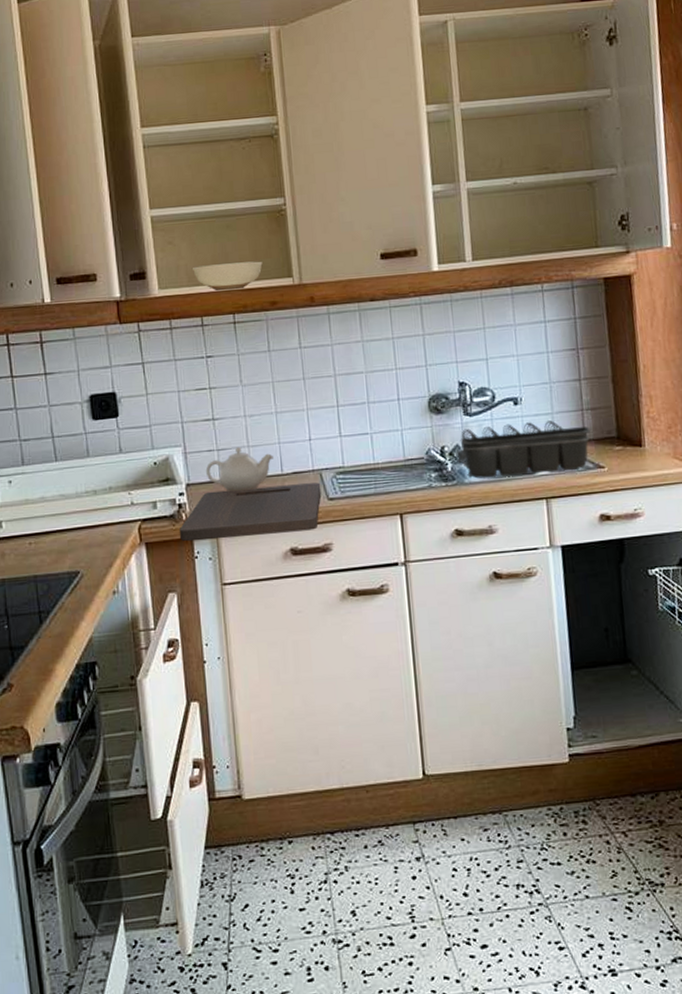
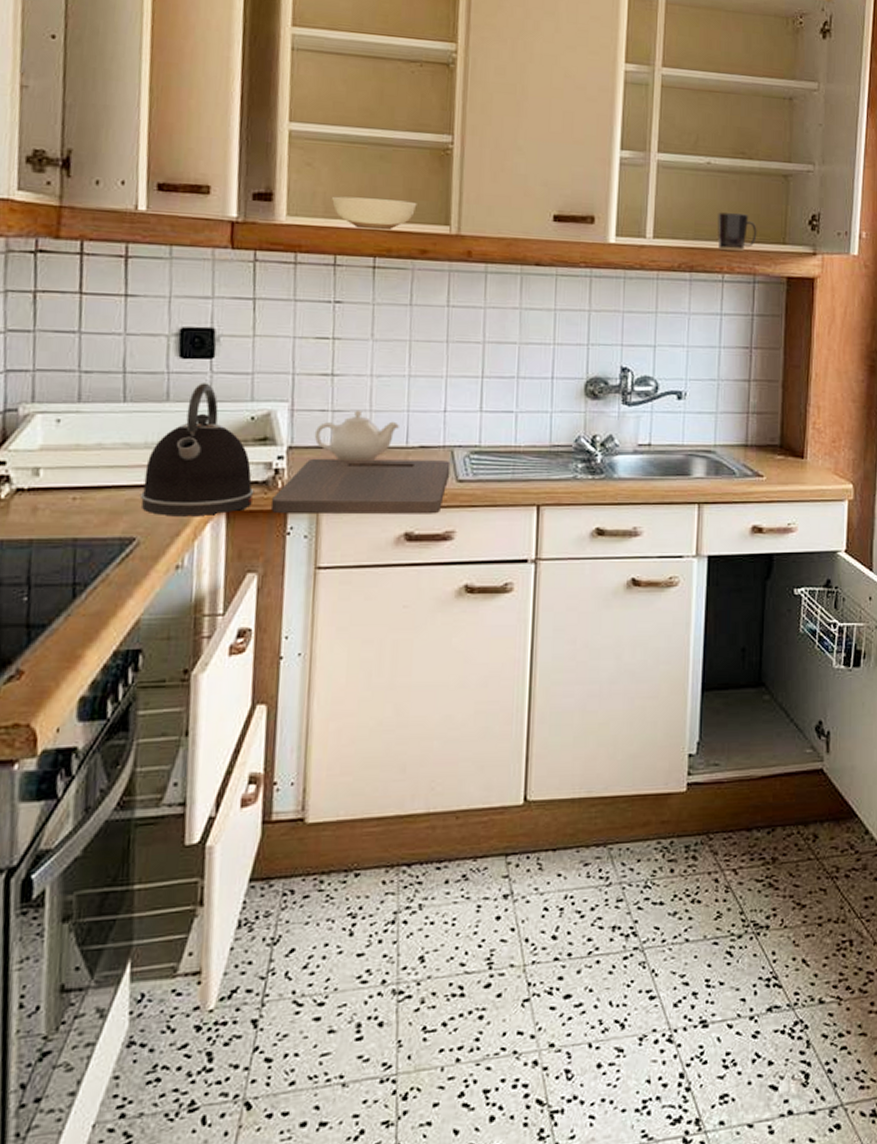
kettle: none [78,438,165,551] -> present [139,383,255,517]
dish rack: present [454,420,590,479] -> none [607,418,753,477]
mug: none [530,225,570,263] -> present [717,212,757,252]

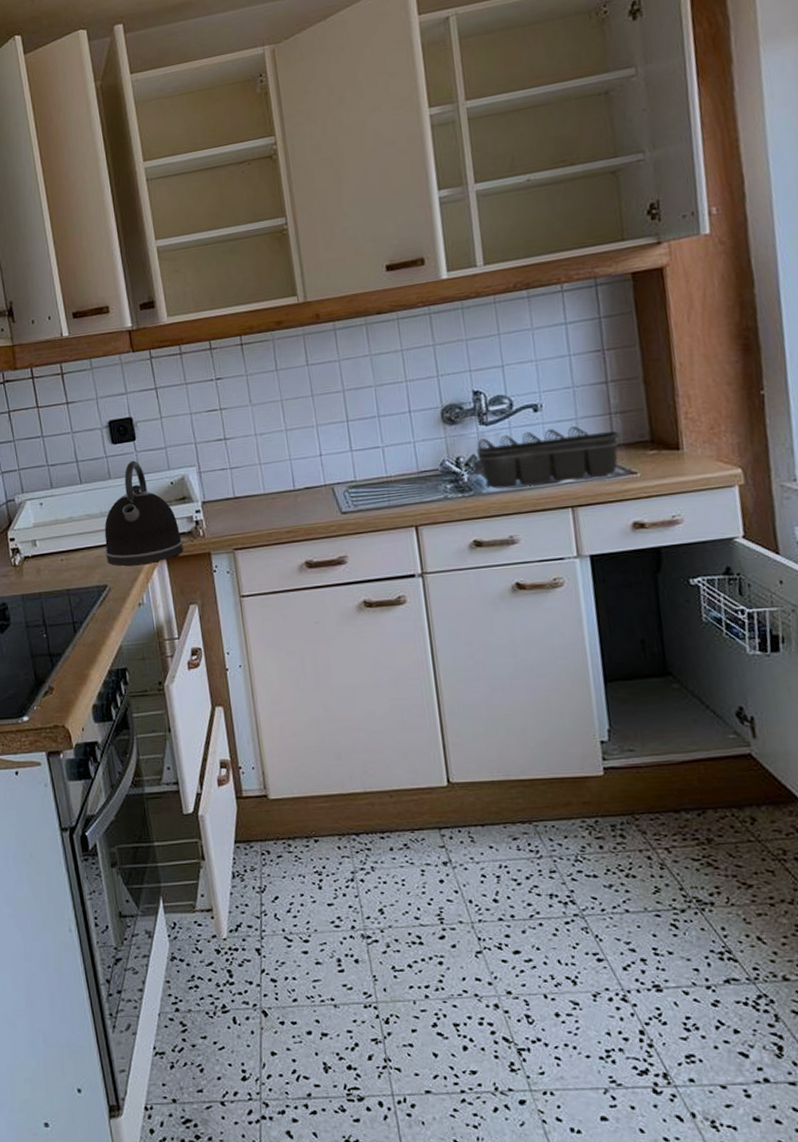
cutting board: present [271,458,451,515] -> none [198,497,334,557]
teapot: present [314,409,399,461] -> none [219,464,285,508]
bowl: present [331,196,417,231] -> none [198,282,267,315]
dish rack: none [607,418,753,477] -> present [470,426,620,489]
mug: present [717,212,757,252] -> none [546,220,592,263]

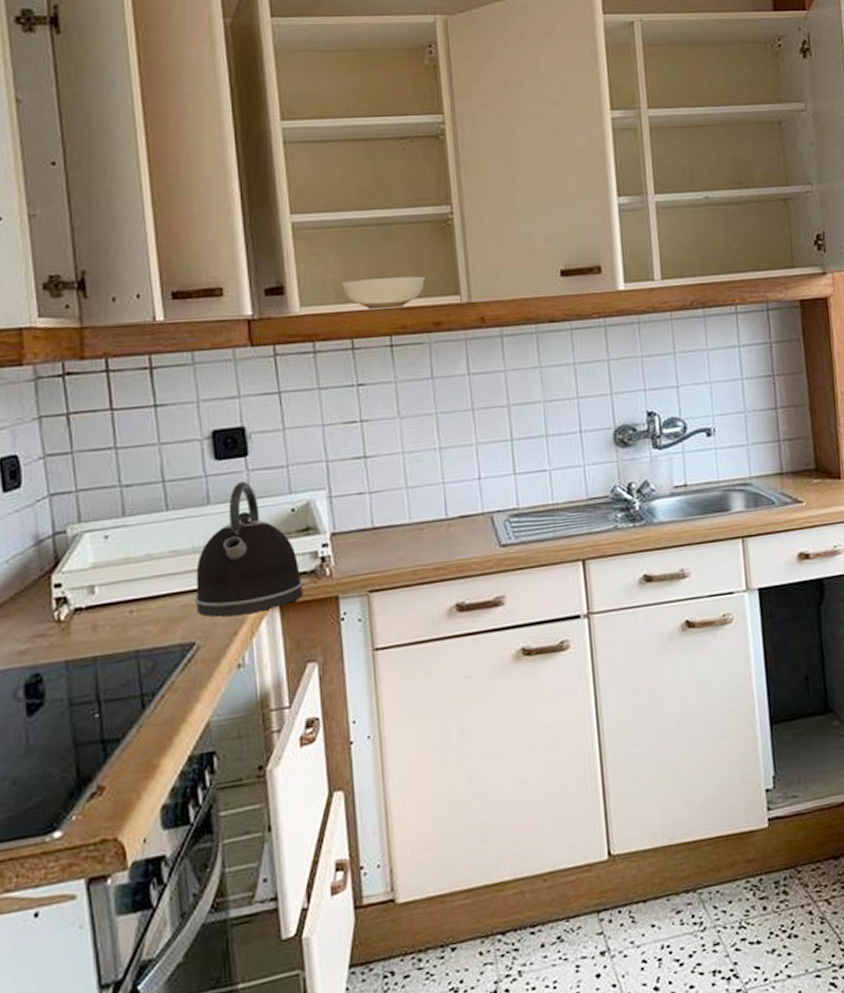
bowl: none [198,282,267,315] -> present [340,276,426,310]
dish rack: present [470,426,620,489] -> none [642,452,788,518]

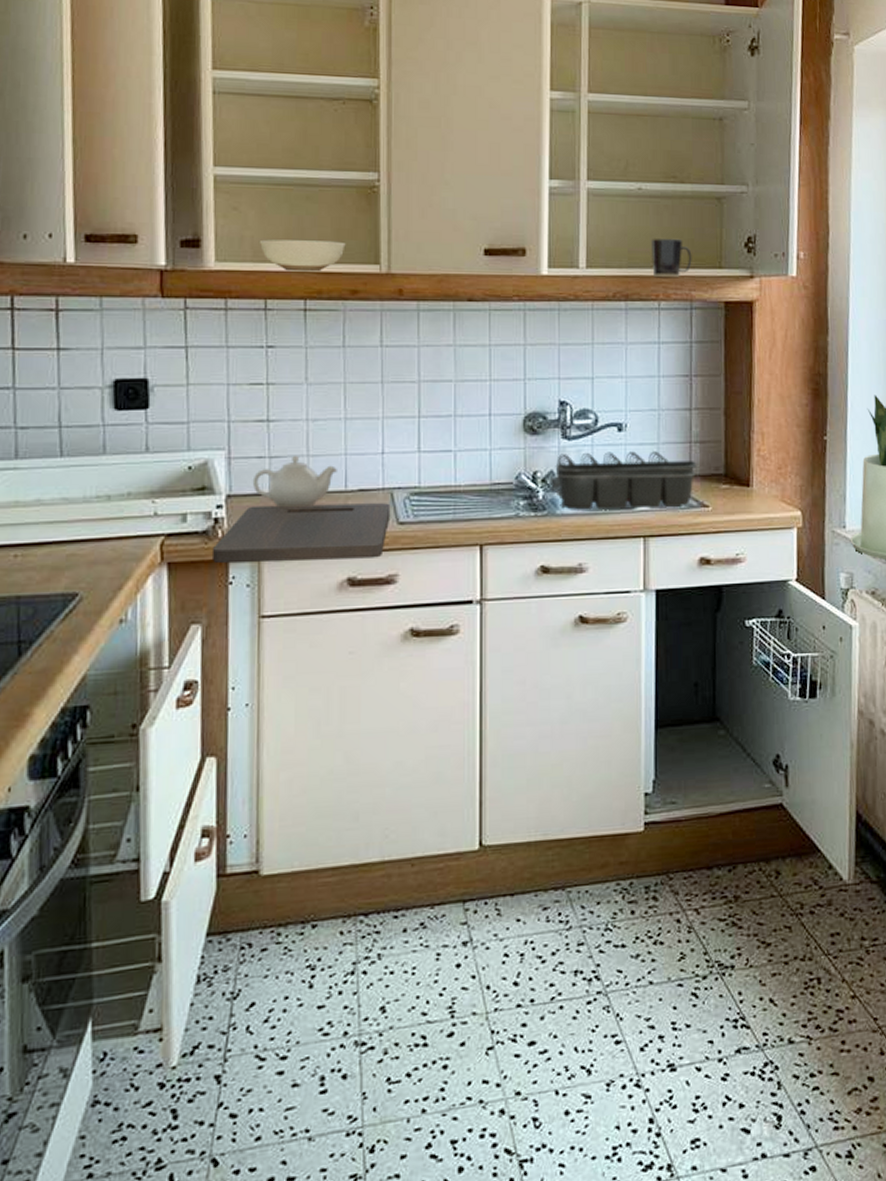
kettle: present [193,481,304,617] -> none [80,434,195,570]
cutting board: none [322,527,493,602] -> present [213,503,391,564]
teapot: none [354,488,437,540] -> present [252,455,337,507]
dish rack: none [642,452,788,518] -> present [548,451,697,510]
mug: none [723,243,765,283] -> present [651,239,692,278]

